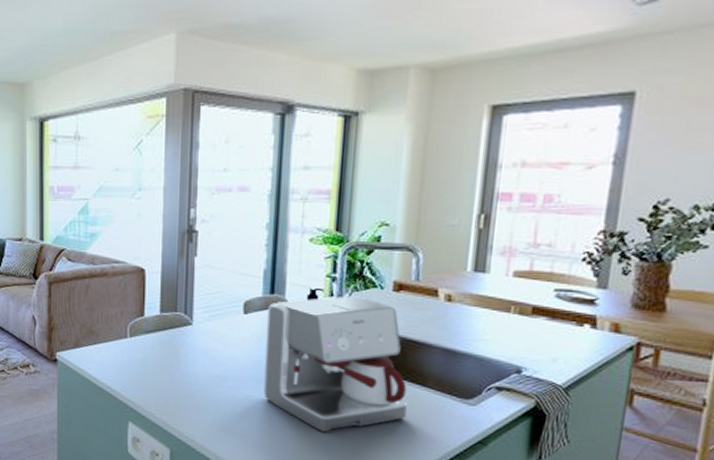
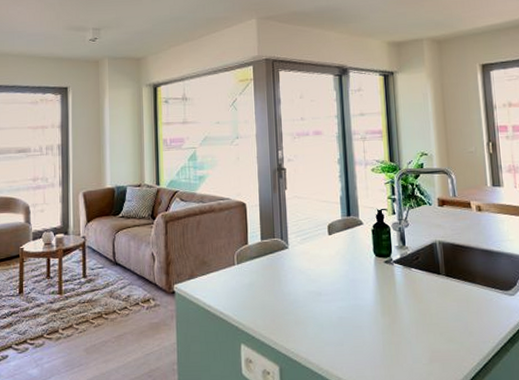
coffee maker: present [264,296,407,432] -> none [346,212,465,333]

